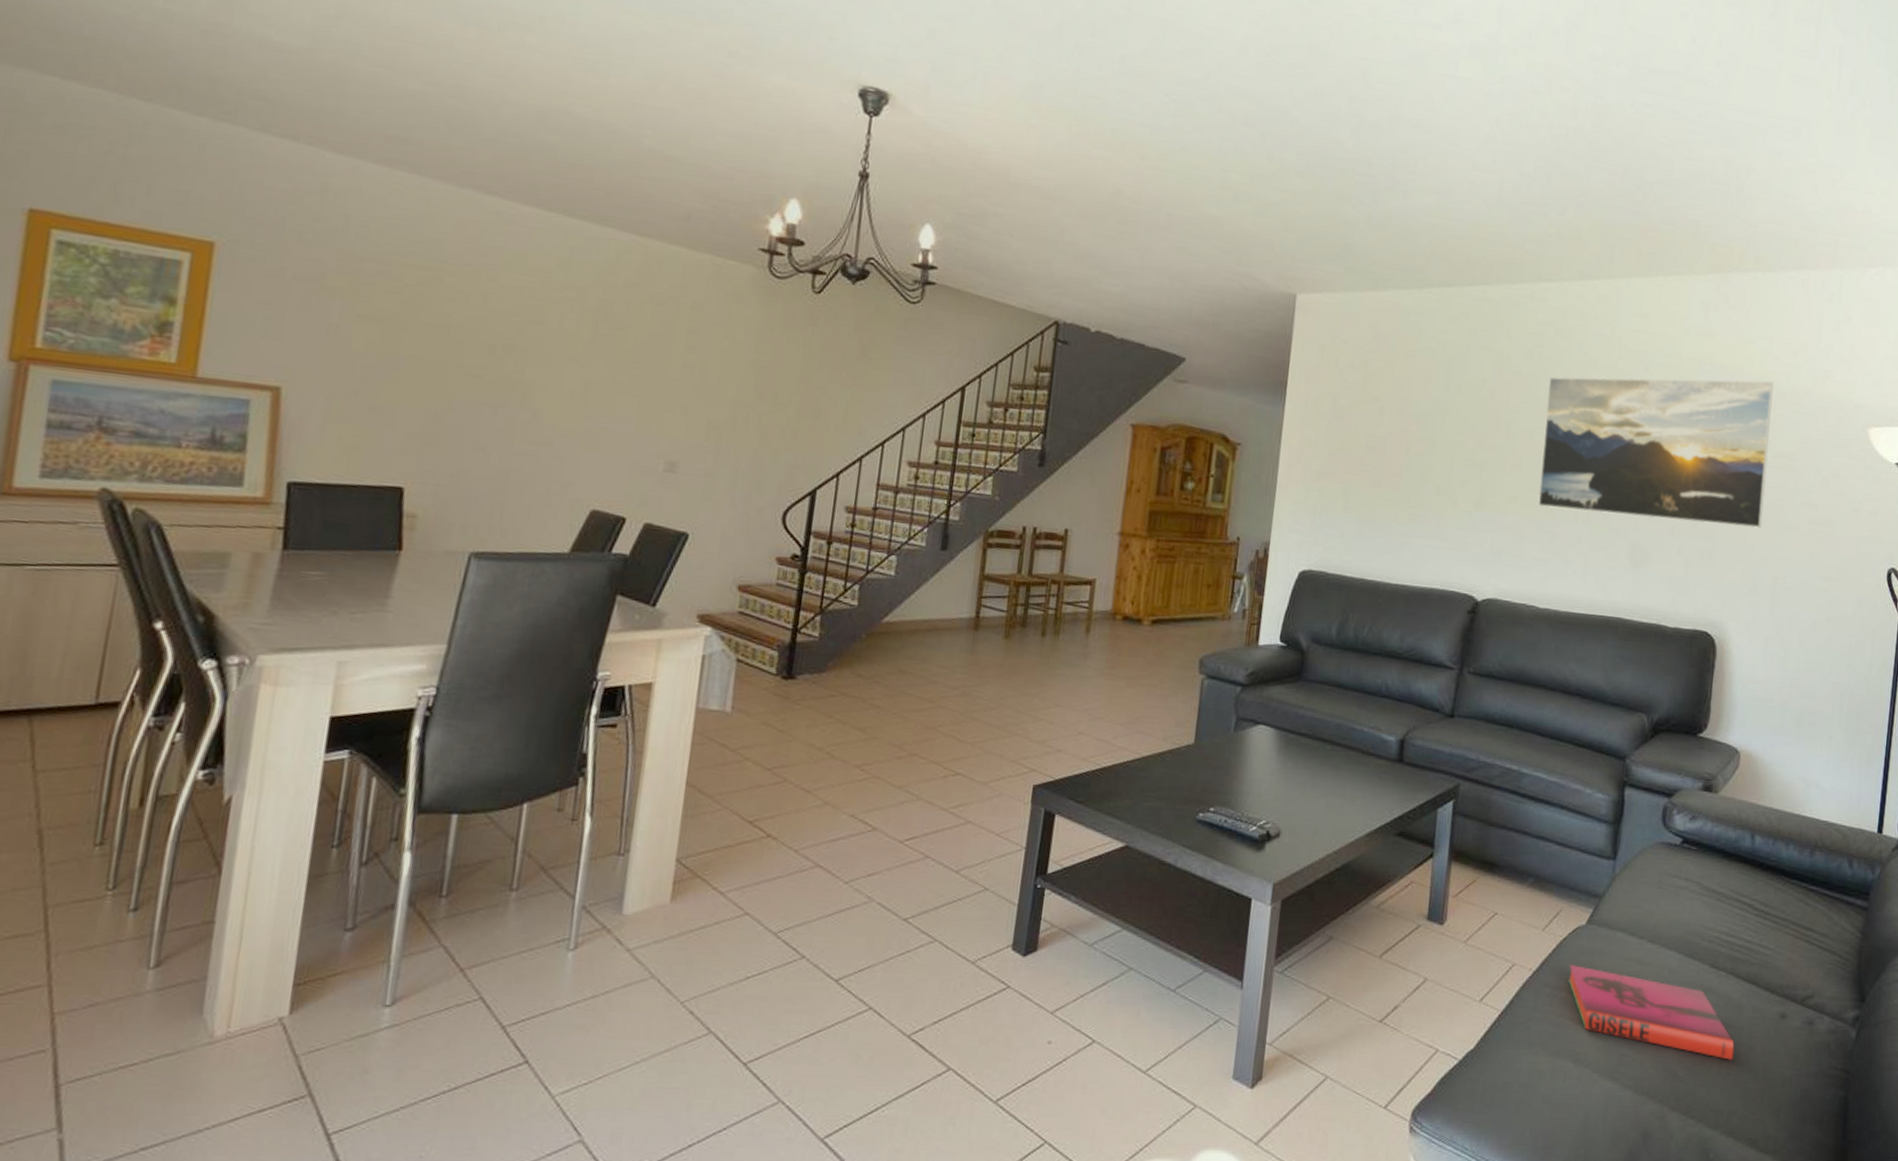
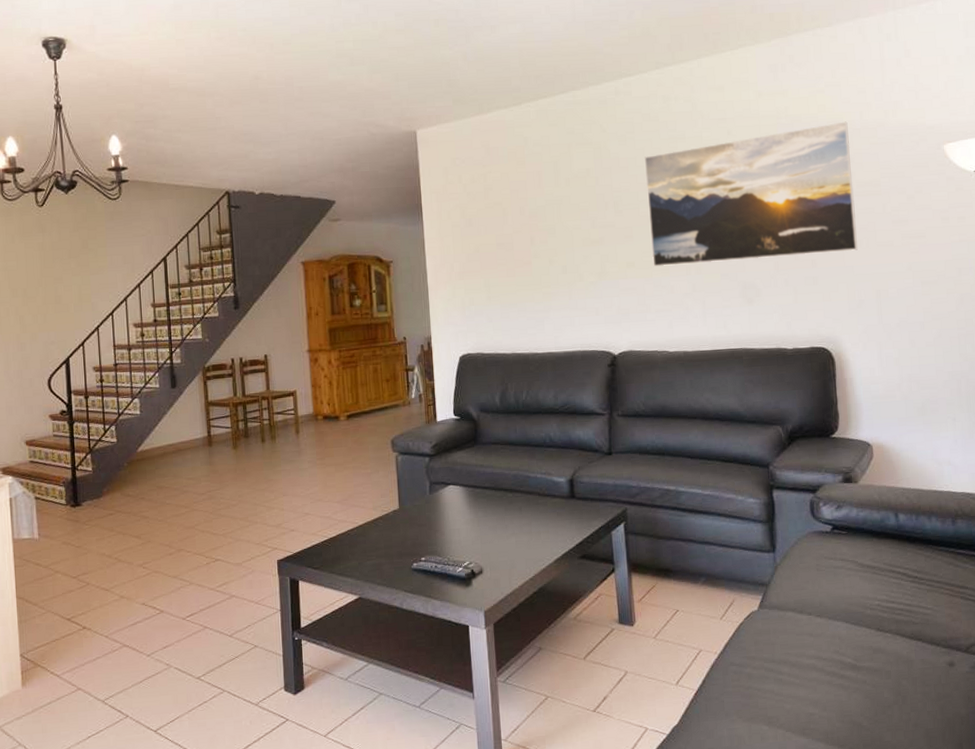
hardback book: present [1568,965,1734,1060] -> none [749,644,911,707]

